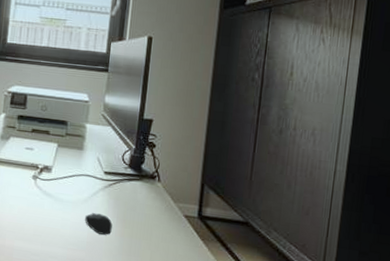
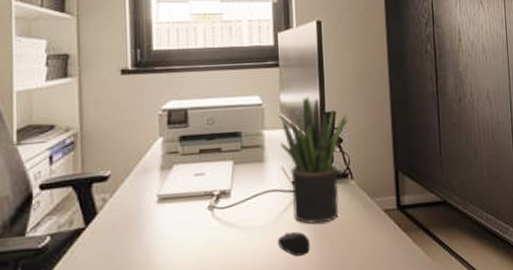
potted plant: none [99,101,166,213] -> present [280,96,350,224]

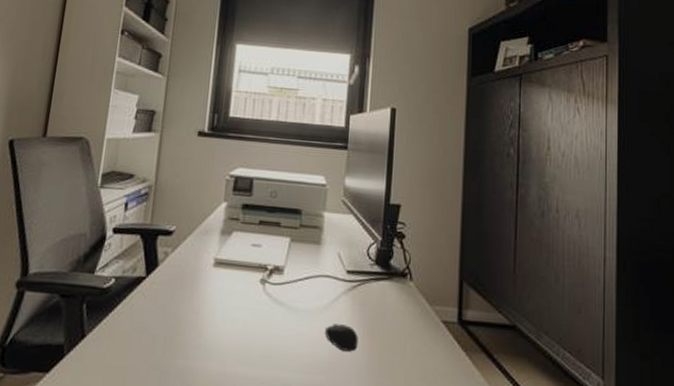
potted plant: present [280,96,350,224] -> none [339,184,416,322]

